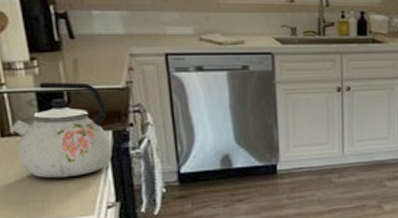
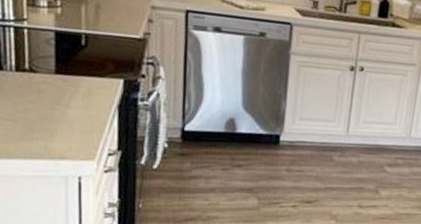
kettle: present [11,82,113,178] -> none [27,22,122,120]

